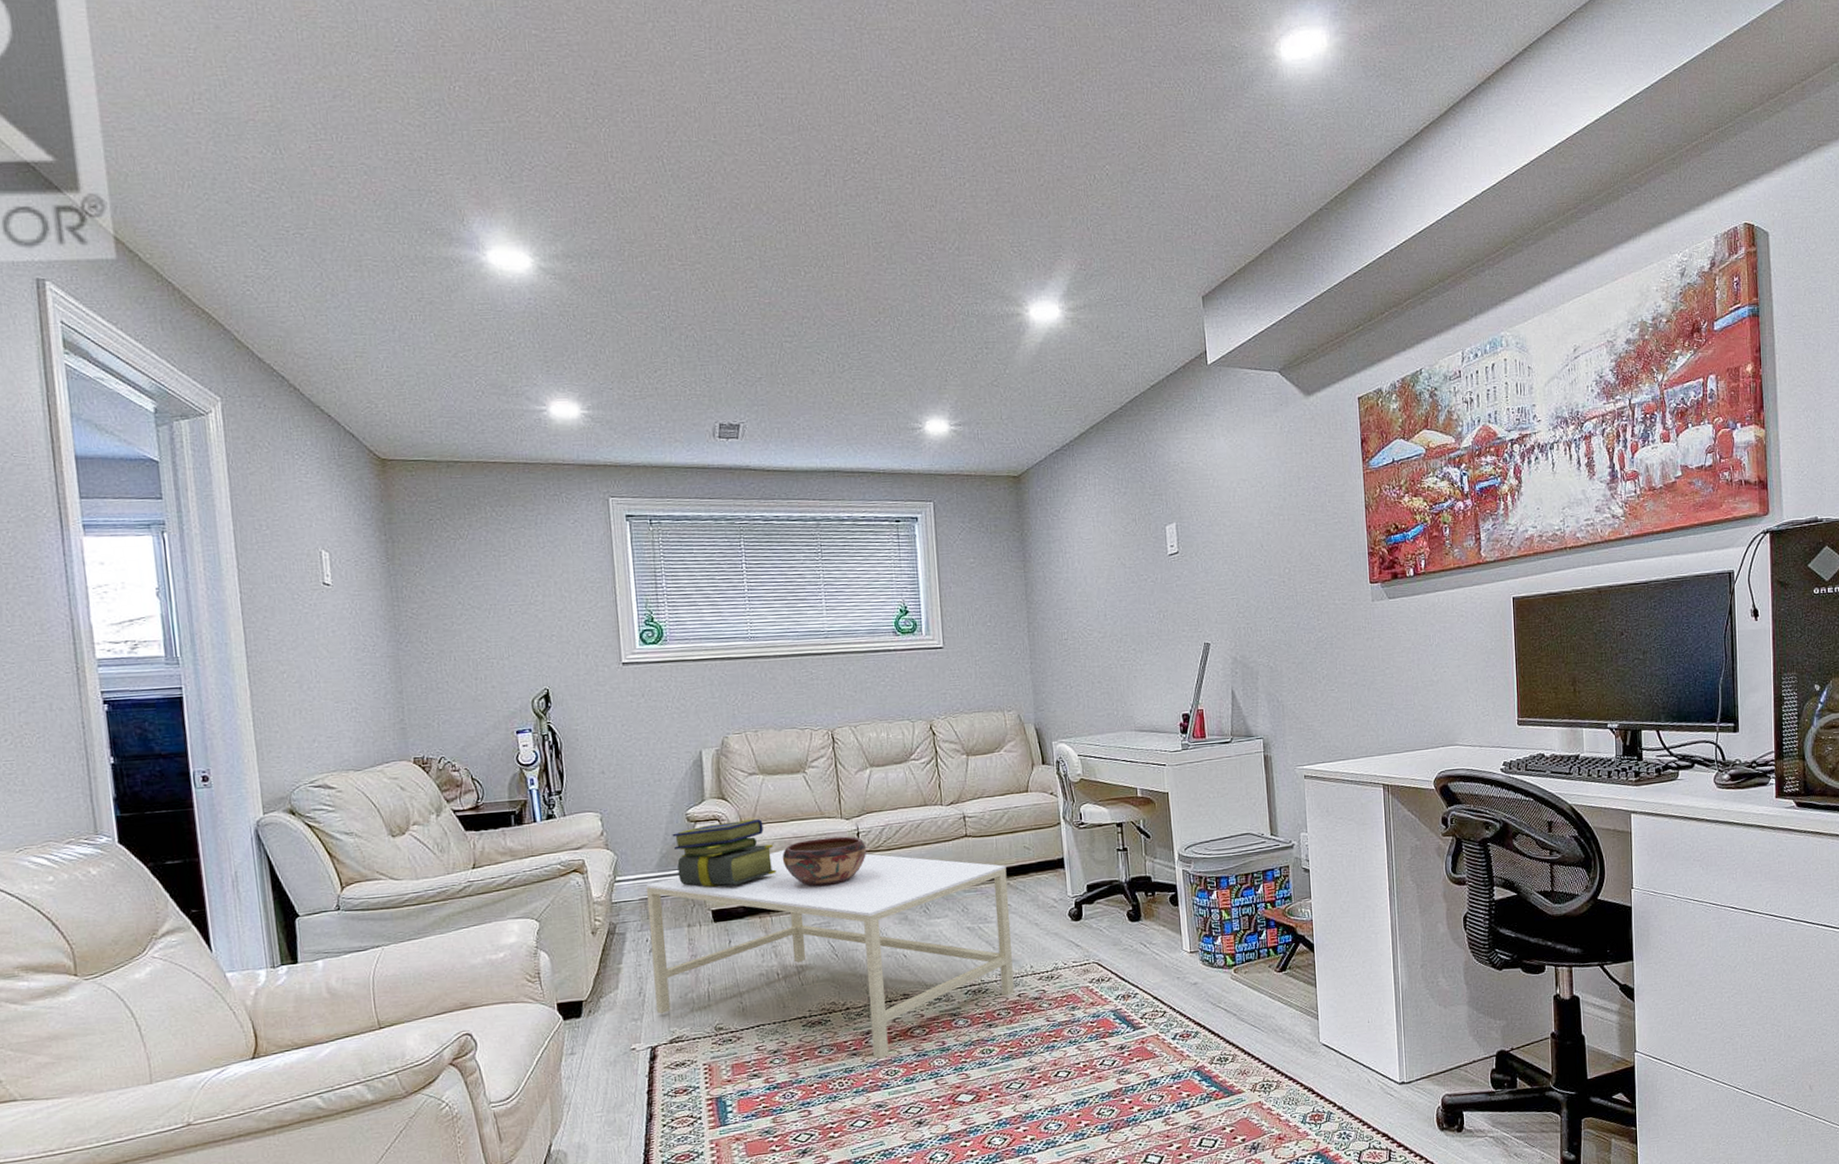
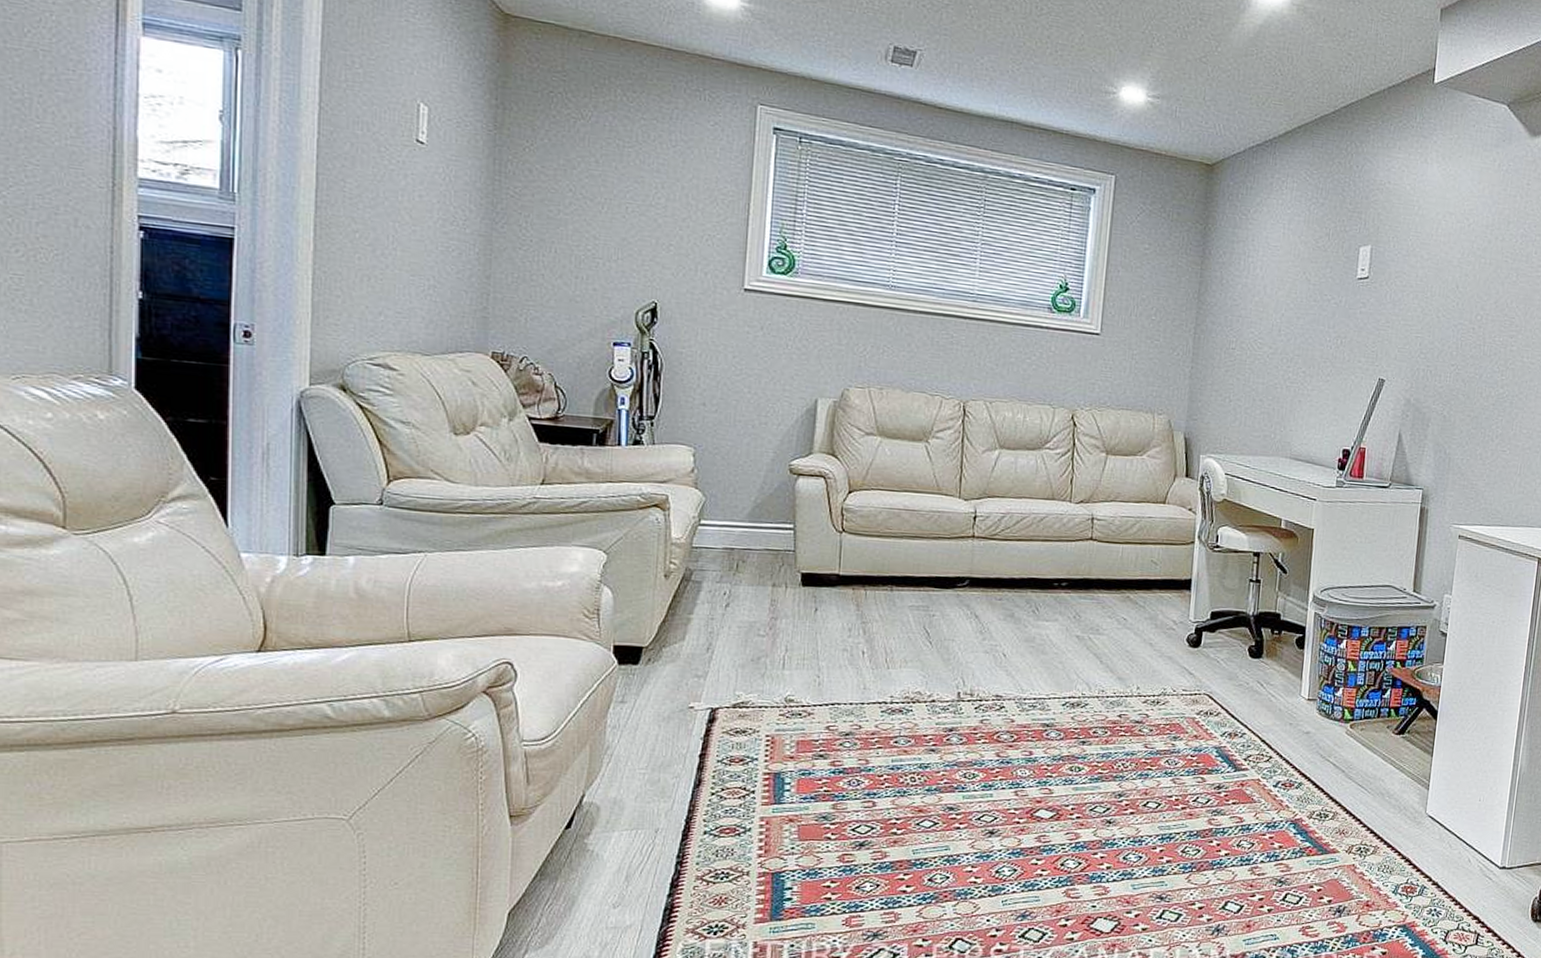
coffee table: present [645,849,1014,1059] -> none [723,520,1129,760]
stack of books: present [672,819,776,887] -> none [770,480,880,550]
decorative bowl: present [782,836,867,887] -> none [887,515,982,568]

